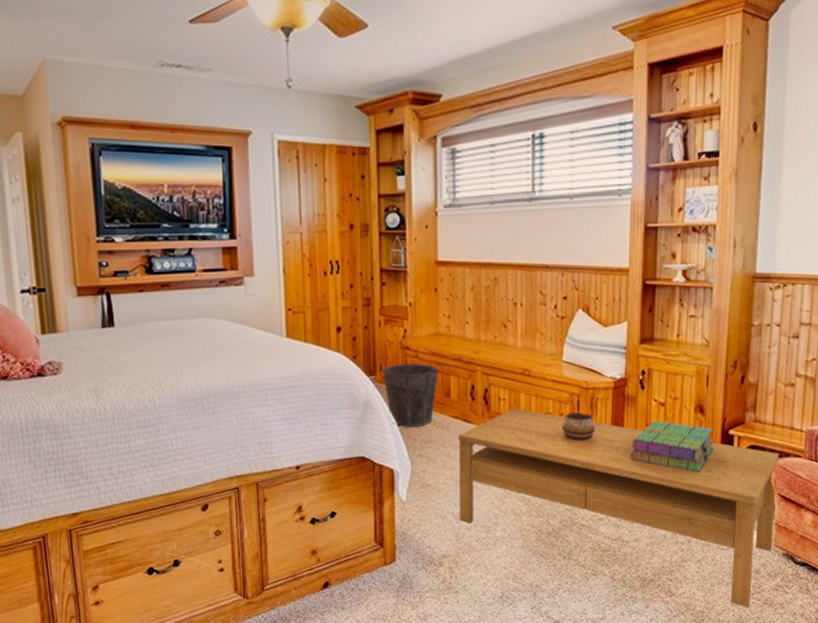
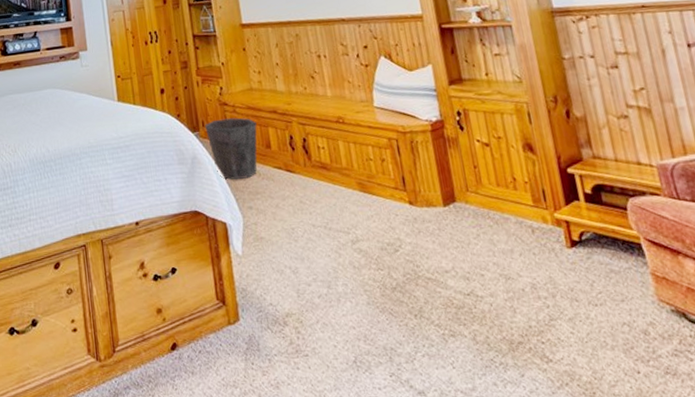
coffee table: present [458,408,779,609] -> none [284,156,657,379]
decorative bowl: present [562,412,596,441] -> none [386,157,422,187]
stack of books: present [630,420,714,473] -> none [463,161,555,217]

